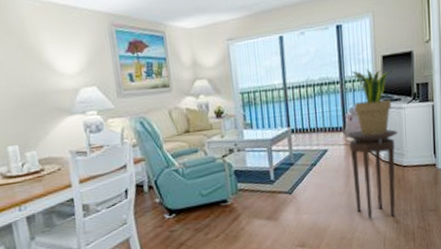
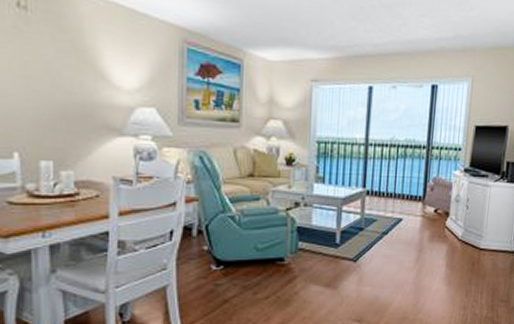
stool: present [345,129,398,220] -> none [423,204,480,303]
potted plant: present [349,69,393,136] -> none [437,137,484,211]

